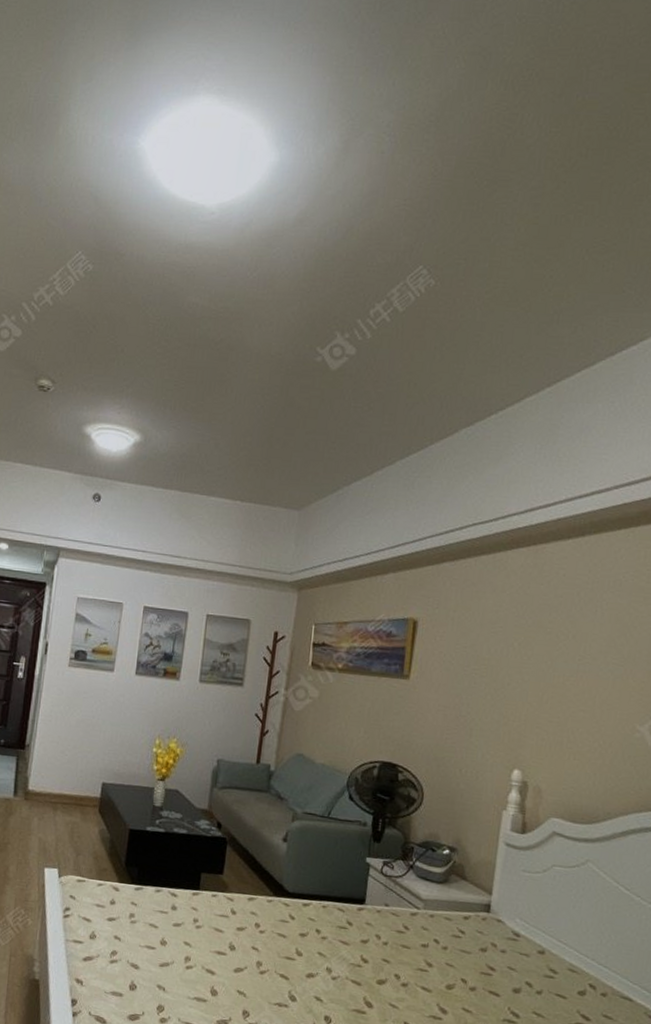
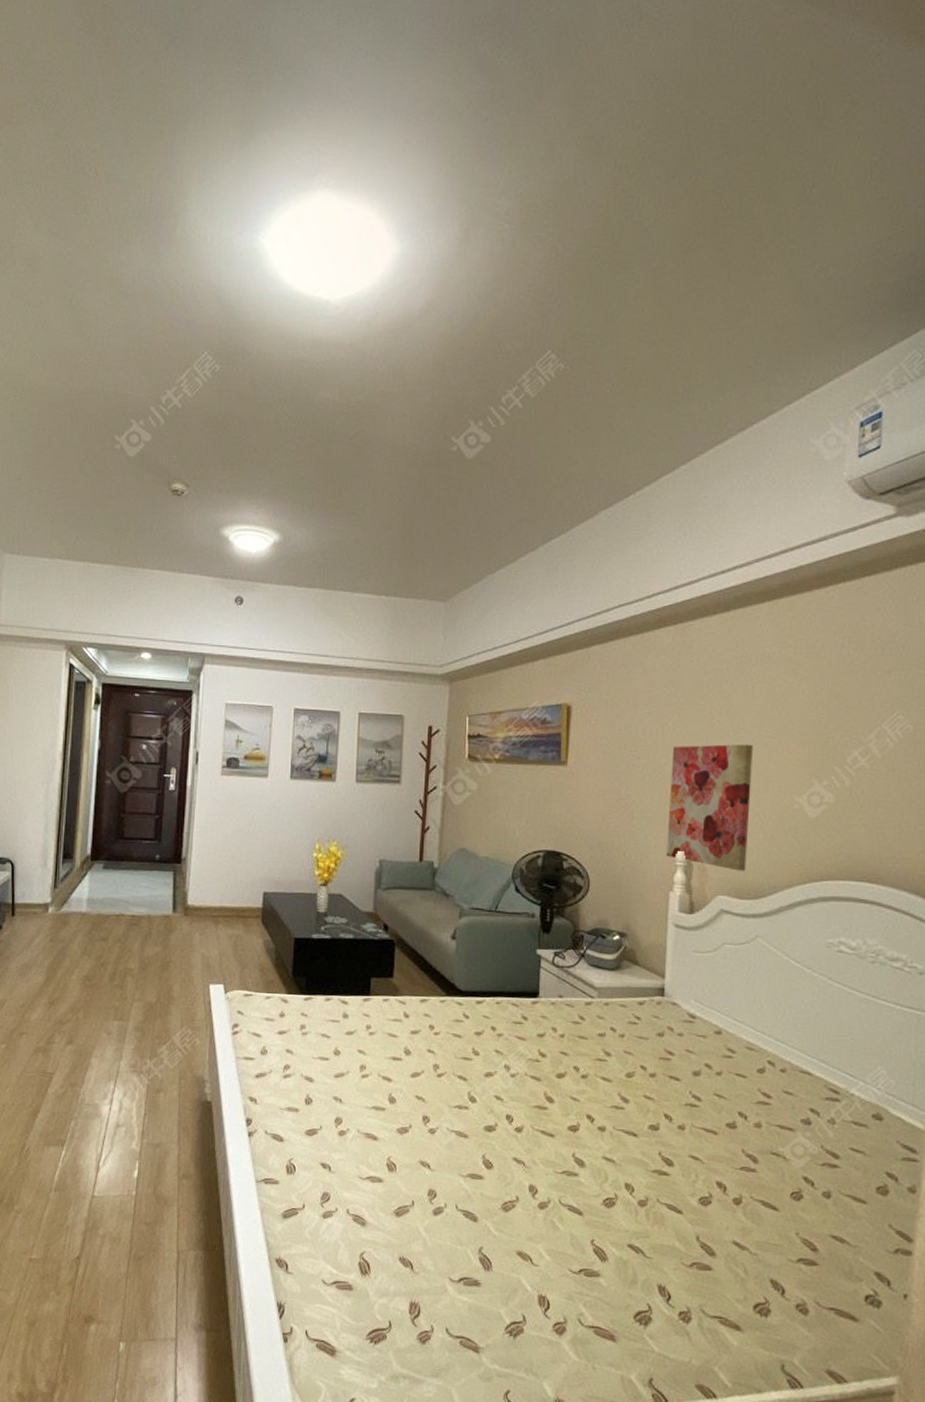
wall art: none [502,667,598,796] -> present [666,744,753,871]

